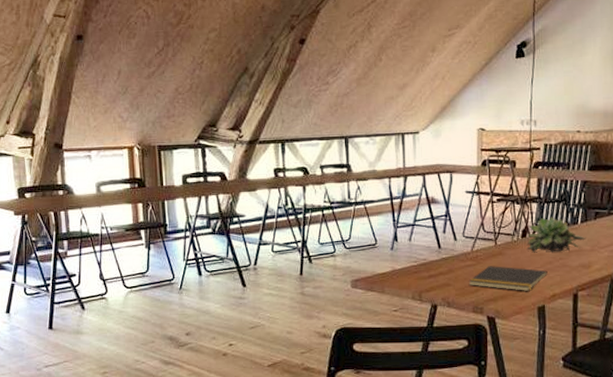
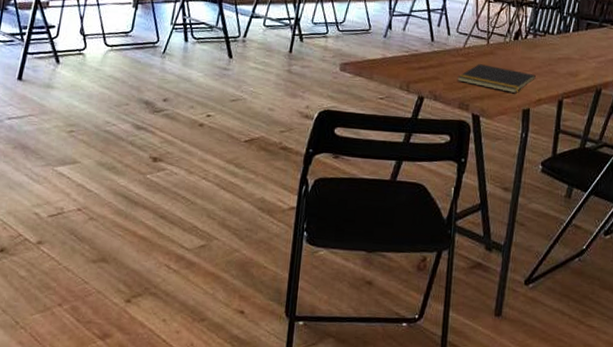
succulent plant: present [526,217,586,253] -> none [518,22,576,58]

